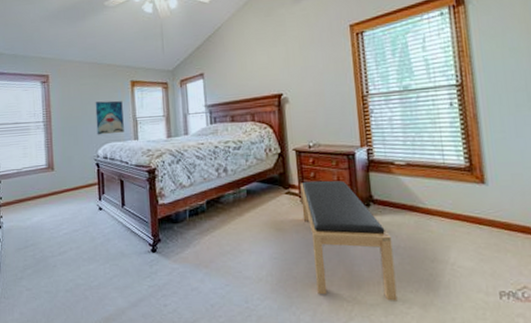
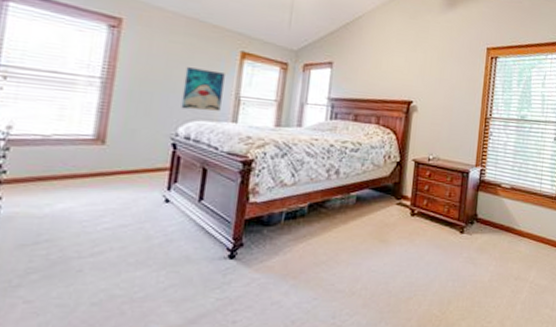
bench: present [300,180,398,301] -> none [409,193,486,316]

